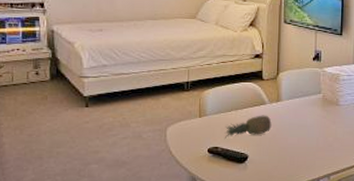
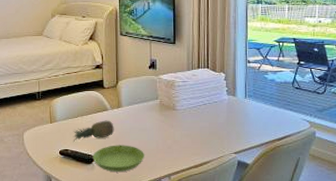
saucer: none [245,142,304,172] -> present [92,145,145,172]

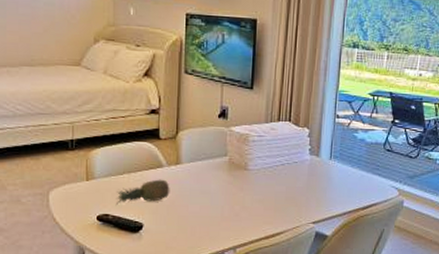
saucer: present [92,145,145,172] -> none [140,210,207,243]

